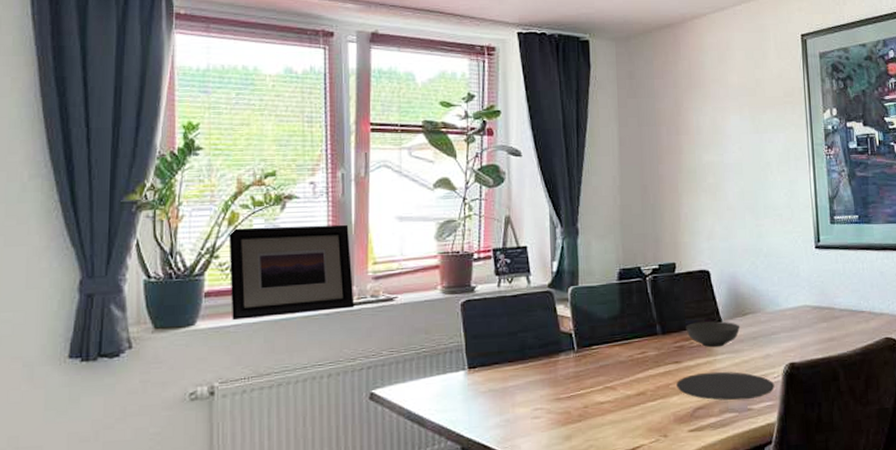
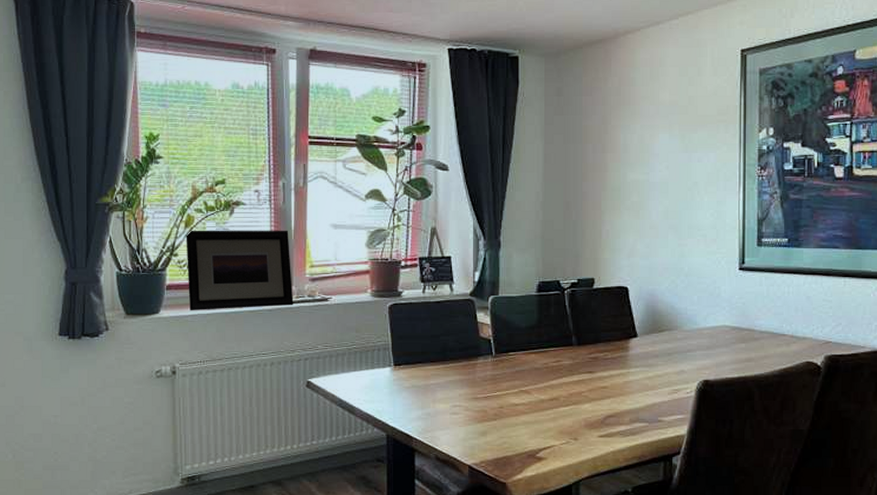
plate: present [676,371,775,401] -> none [589,383,687,412]
bowl: present [686,321,741,348] -> none [601,336,656,361]

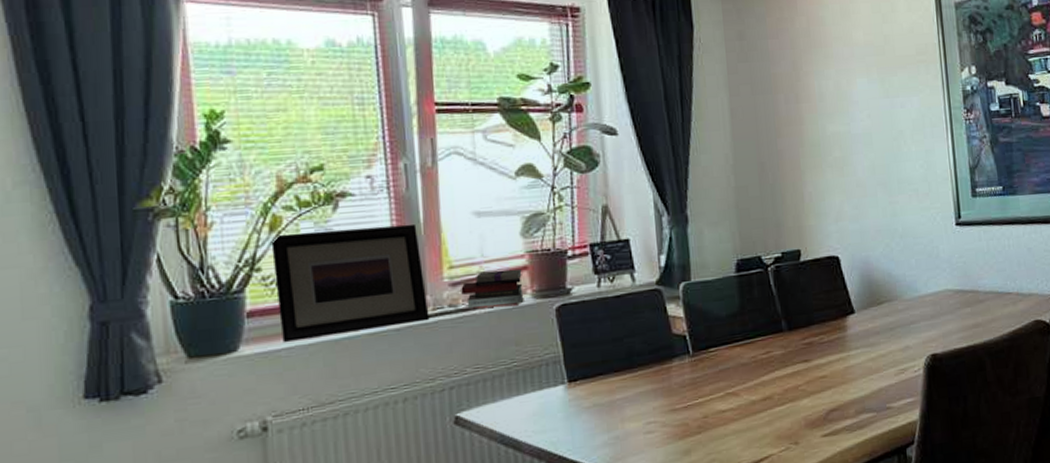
books: none [318,272,366,301] -> present [461,268,526,310]

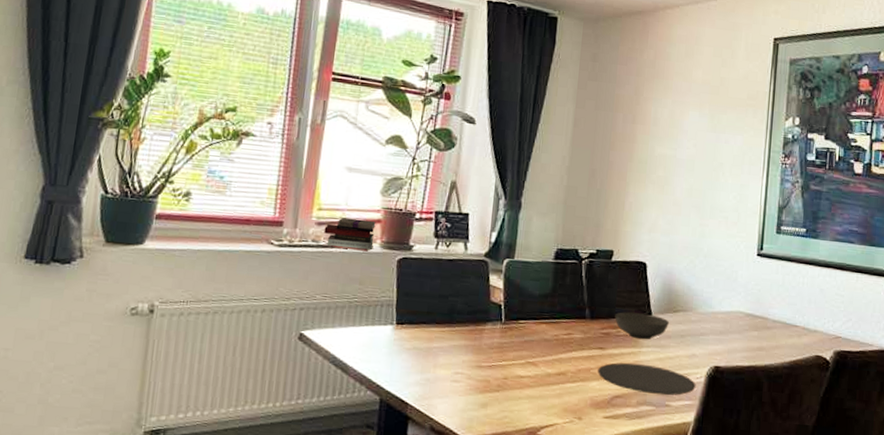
picture frame: present [271,223,430,344] -> none [178,157,299,250]
plate: none [806,367,916,401] -> present [597,362,696,396]
bowl: none [814,312,876,343] -> present [615,312,670,340]

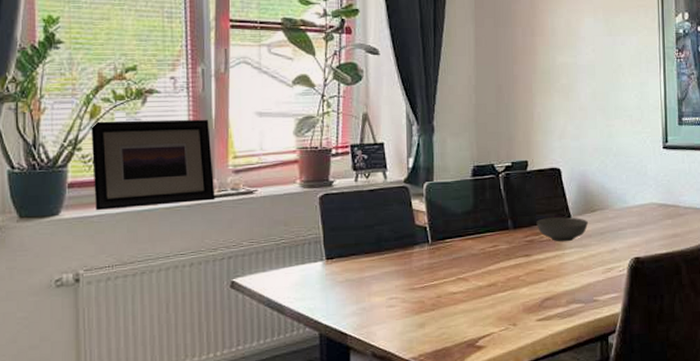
picture frame: none [178,157,299,250] -> present [91,119,215,211]
books: present [324,217,376,252] -> none [242,162,295,194]
plate: present [597,362,696,396] -> none [526,264,620,293]

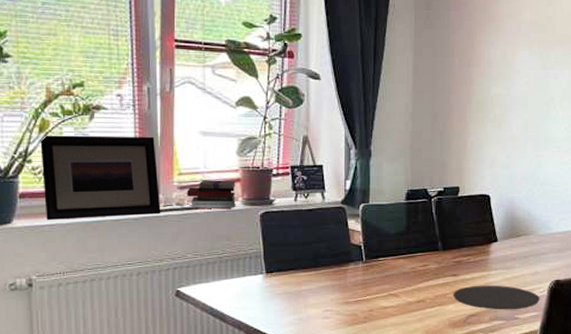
books: none [242,162,295,194] -> present [187,180,237,210]
plate: none [526,264,620,293] -> present [453,285,540,311]
bowl: present [536,217,589,242] -> none [465,241,514,264]

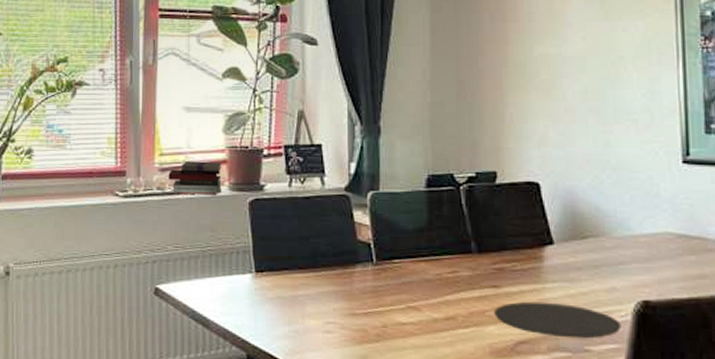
picture frame: present [40,135,161,221] -> none [24,113,141,204]

